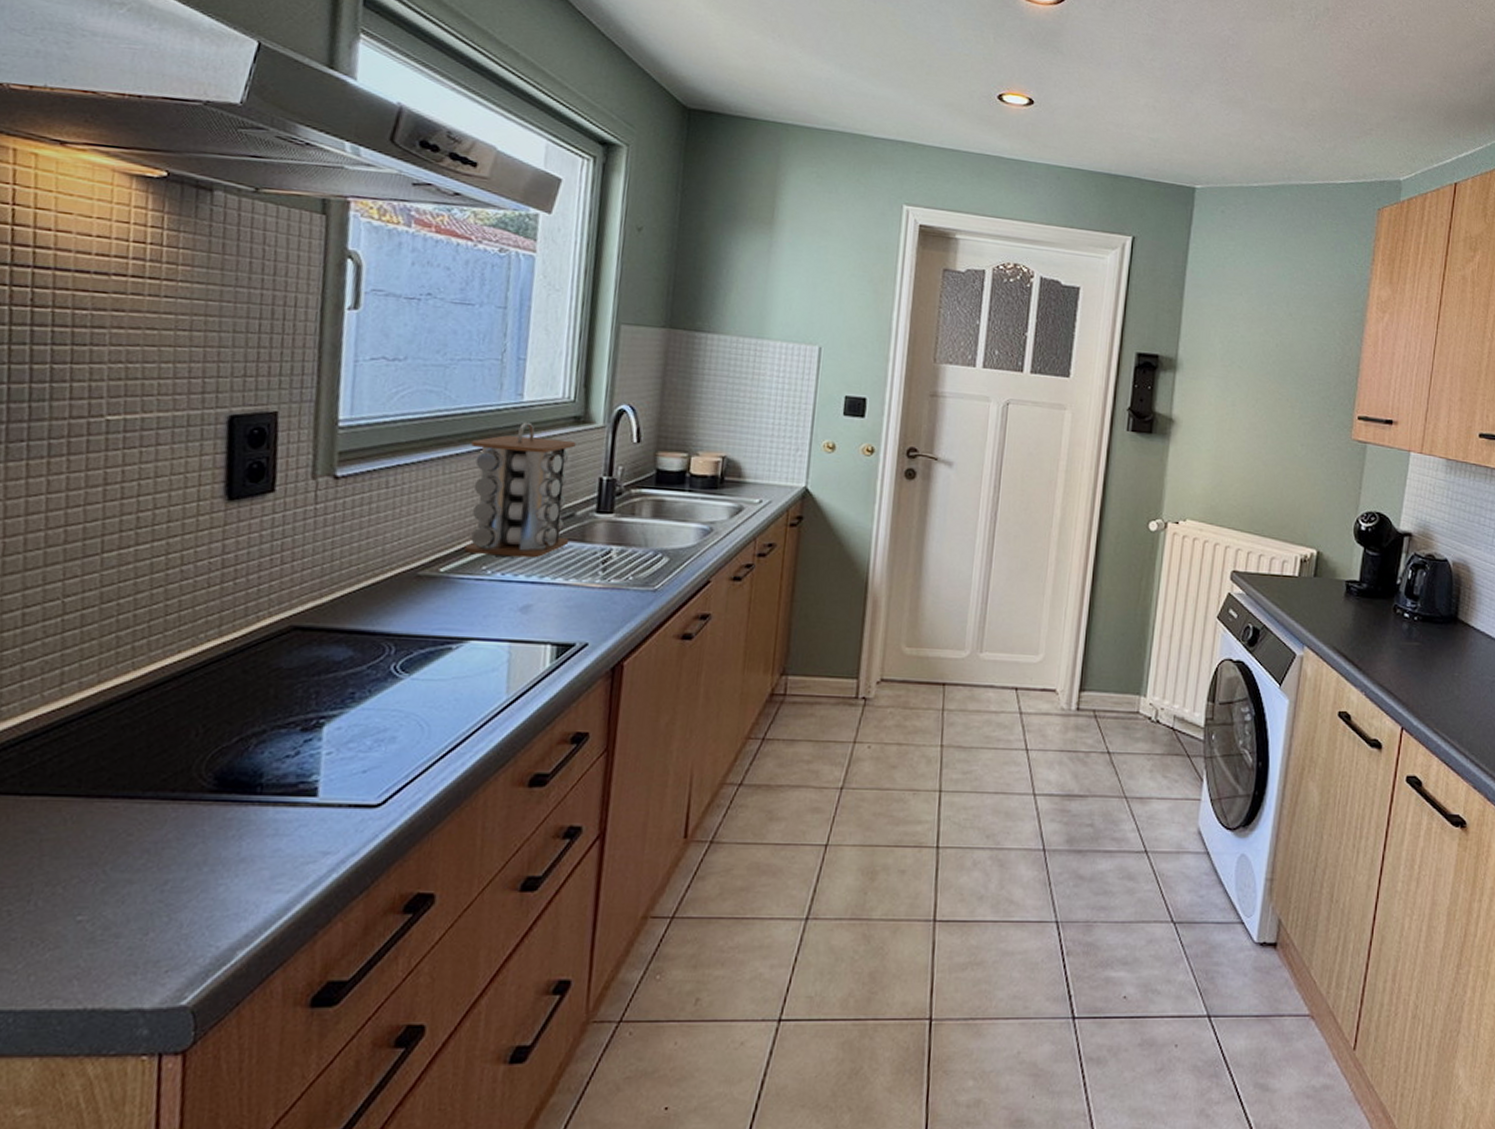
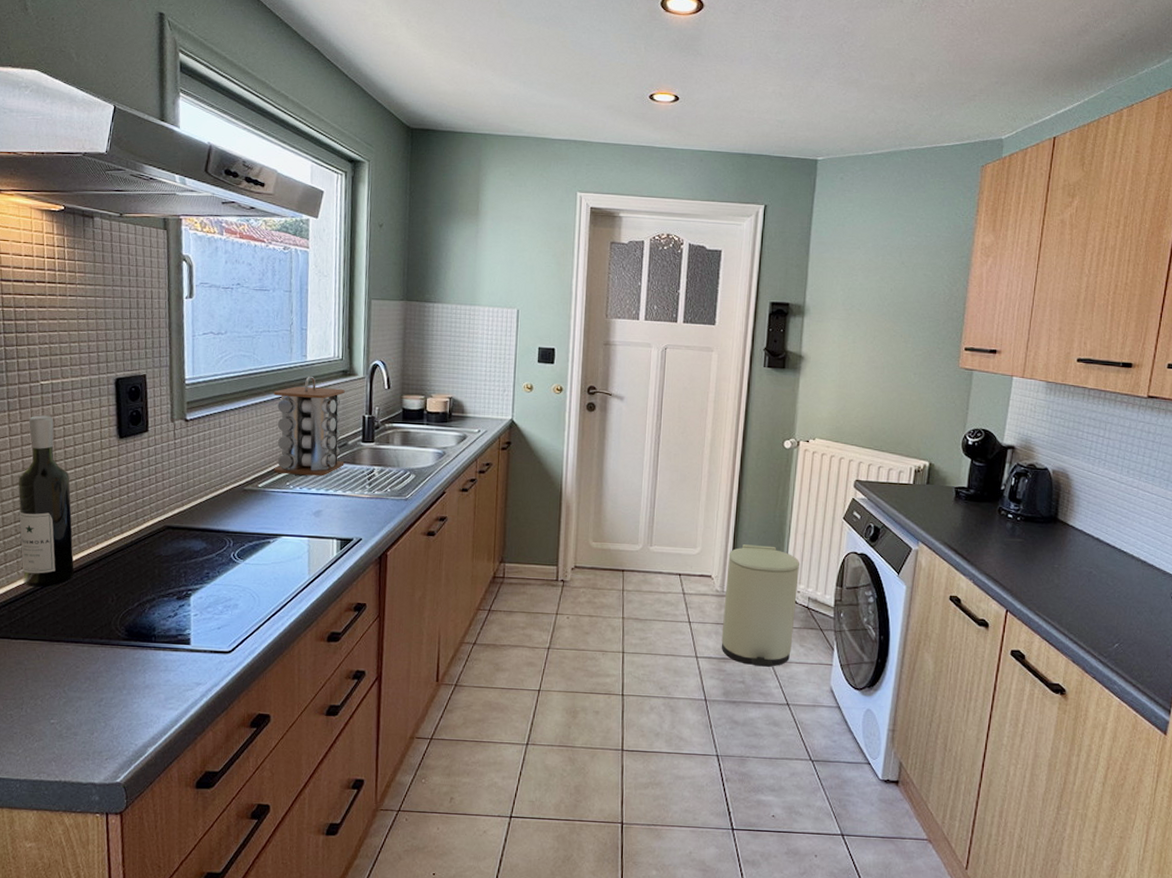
bottle: none [49,464,143,716] -> present [18,415,75,587]
pedal bin: none [1065,650,1165,805] -> present [721,544,800,667]

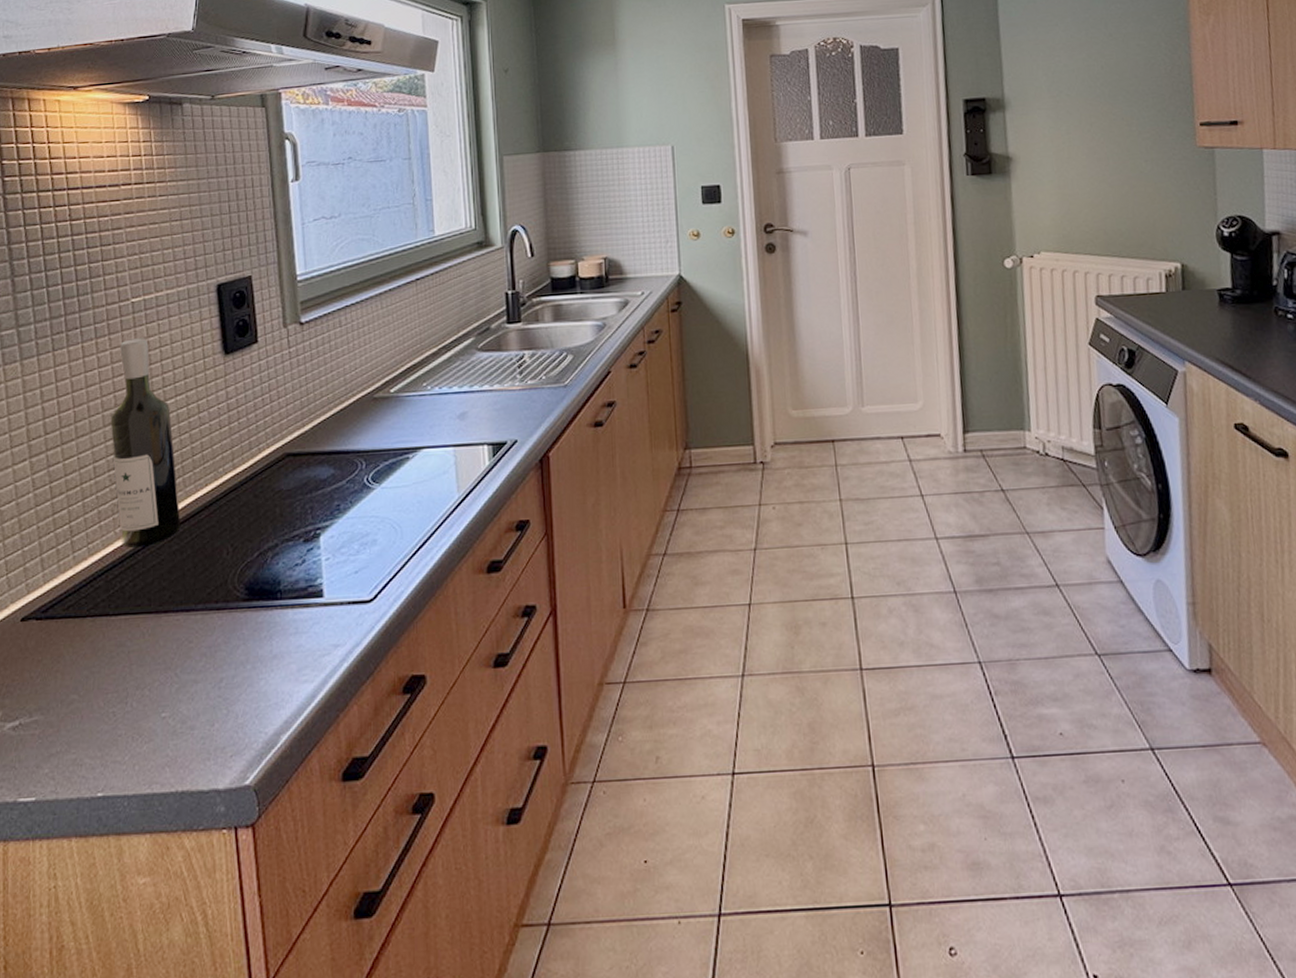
spice rack: present [274,376,345,476] -> none [400,253,489,373]
pedal bin: present [721,544,800,667] -> none [957,388,1051,541]

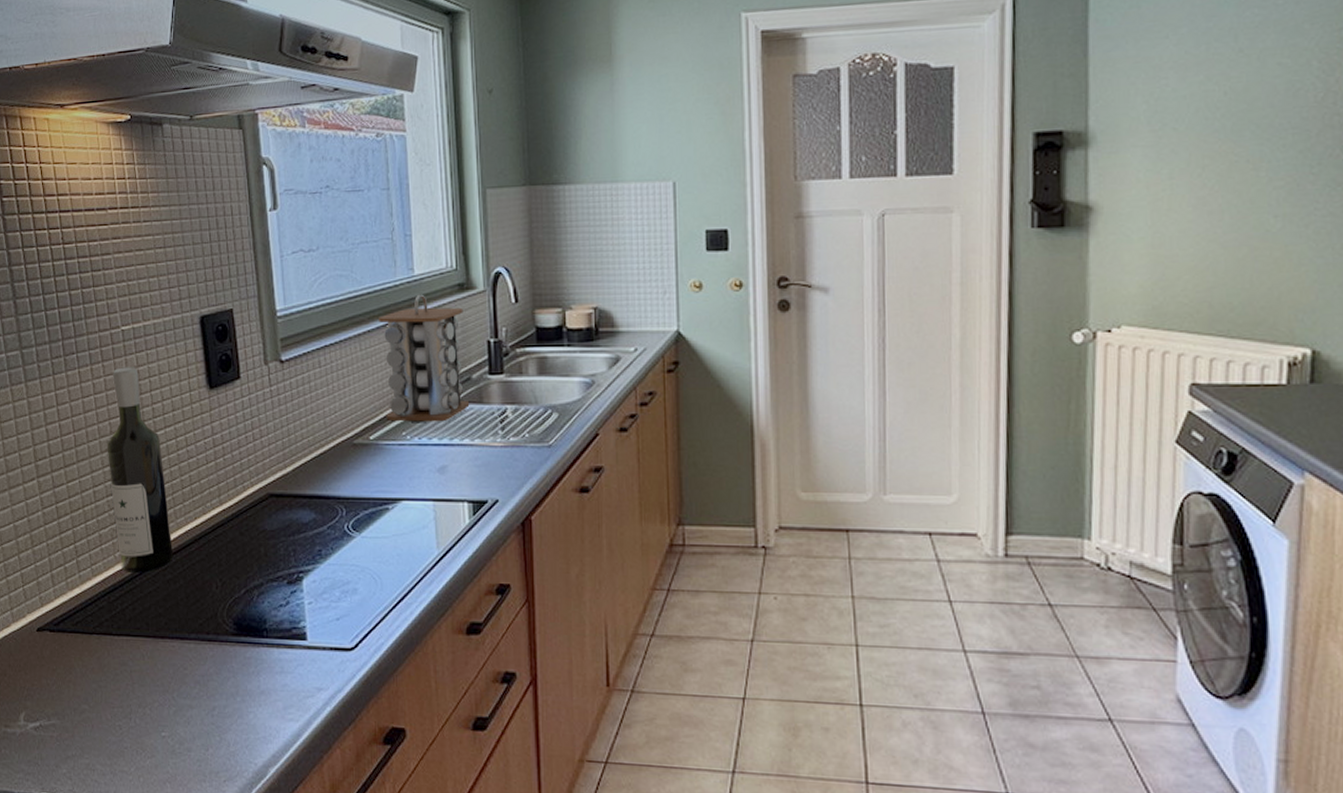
spice rack: none [400,253,489,373] -> present [379,294,470,422]

